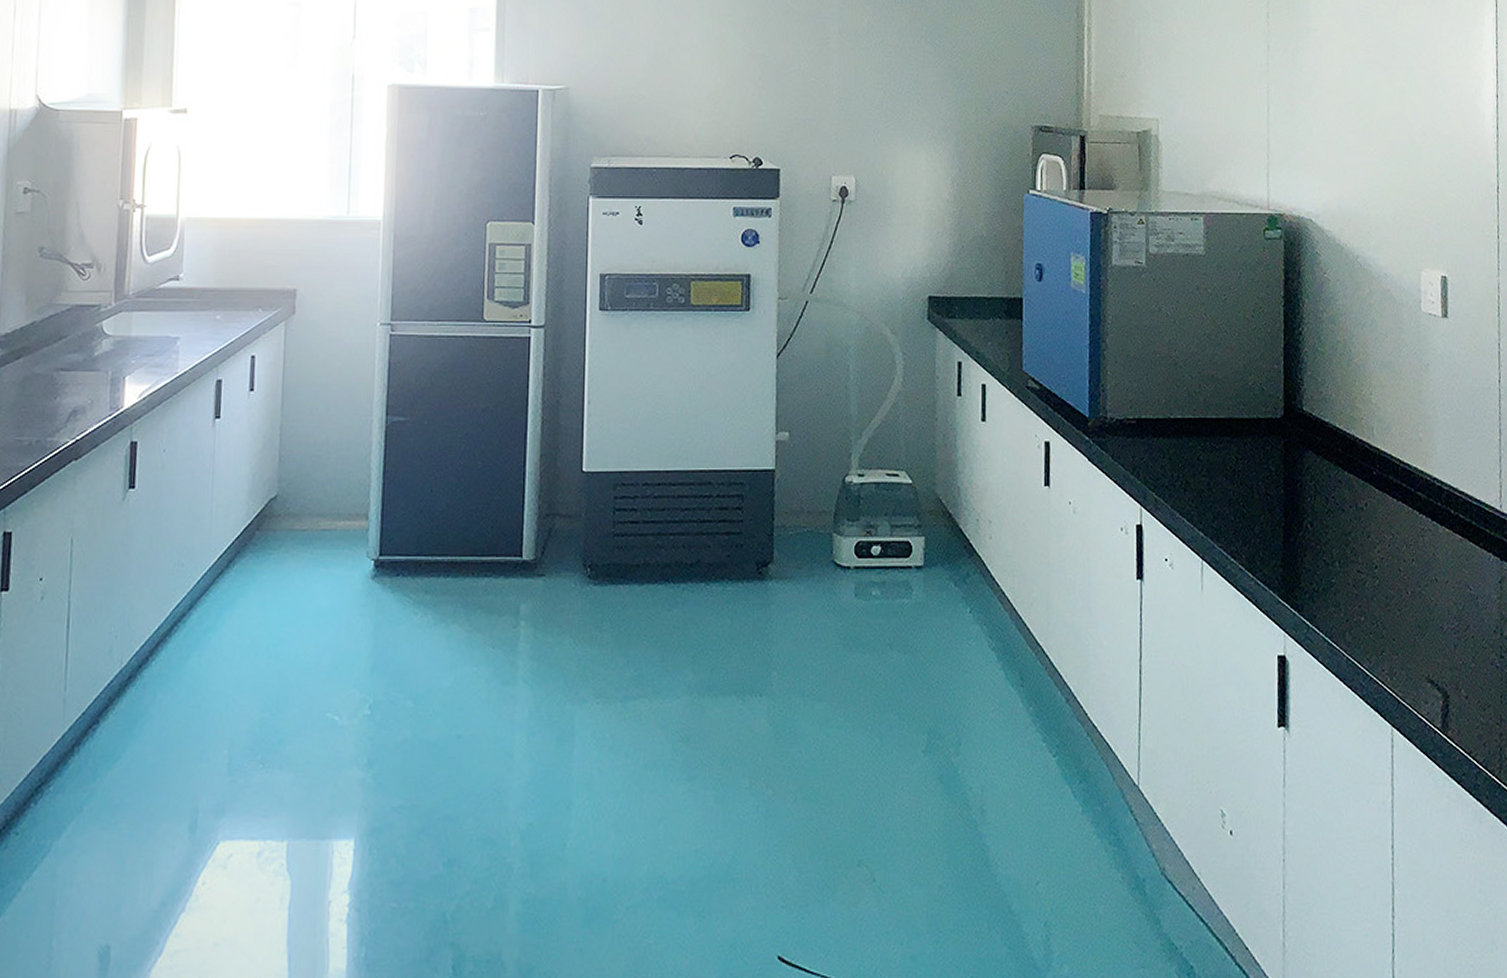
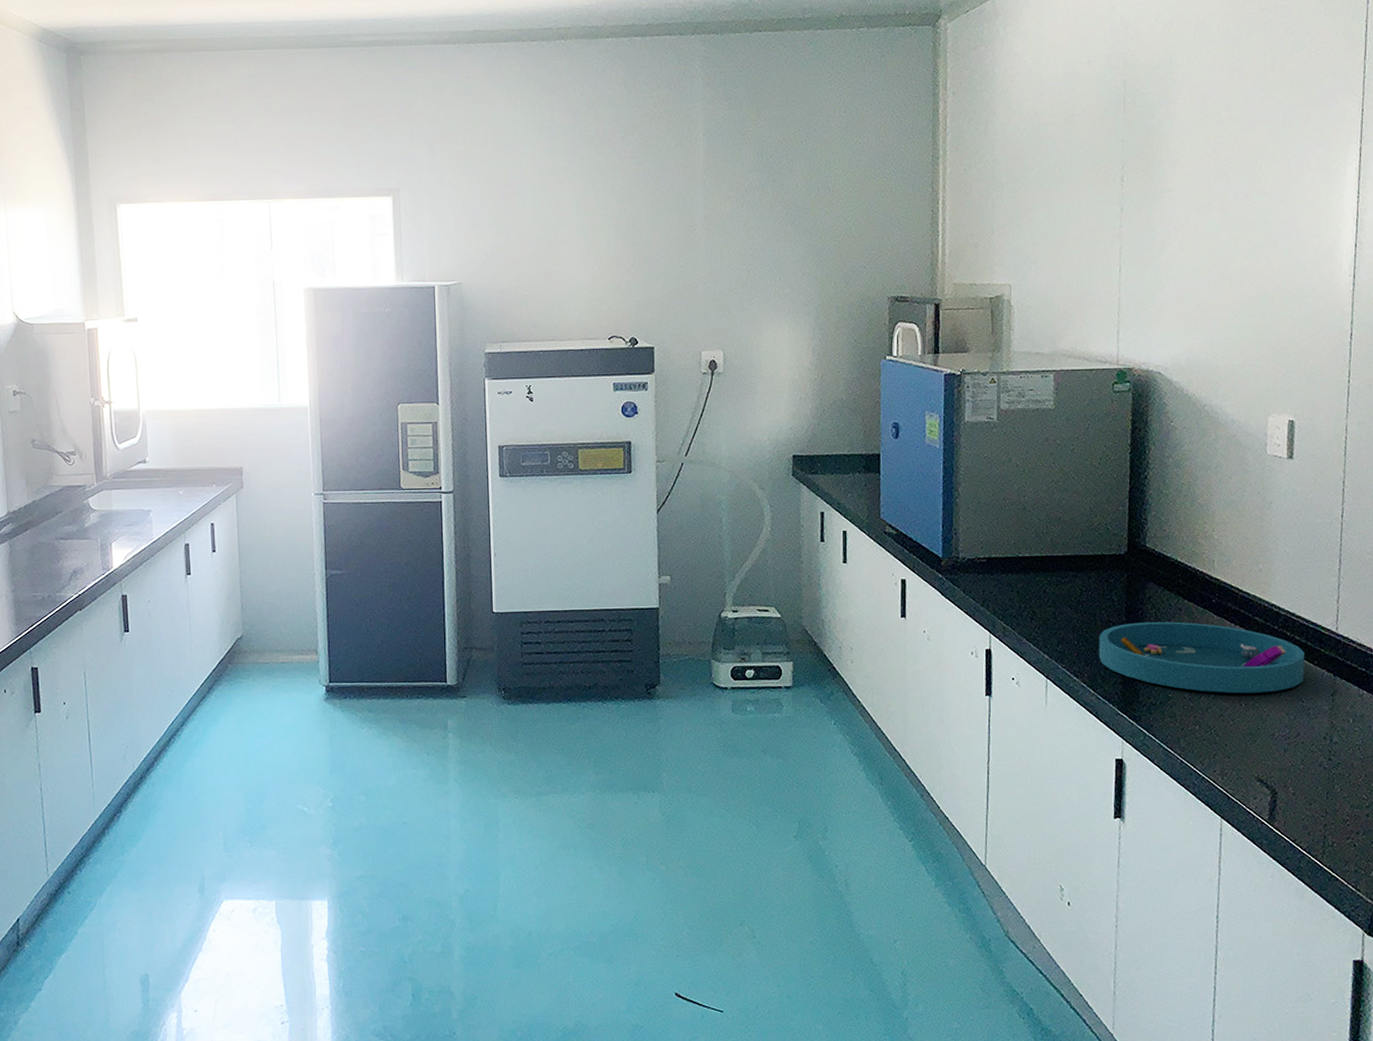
storage tray: none [1256,495,1471,580] -> present [1099,621,1305,694]

